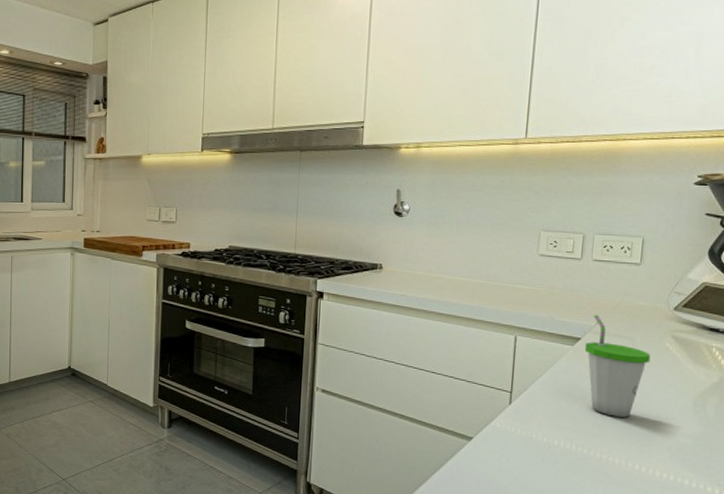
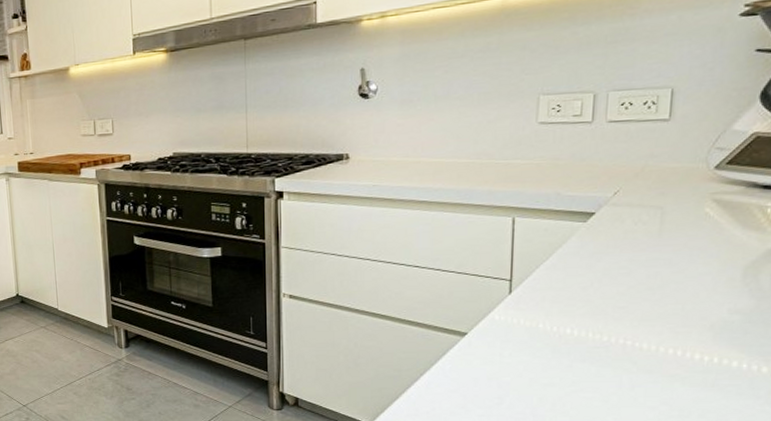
cup: present [584,314,651,418] -> none [600,183,686,298]

